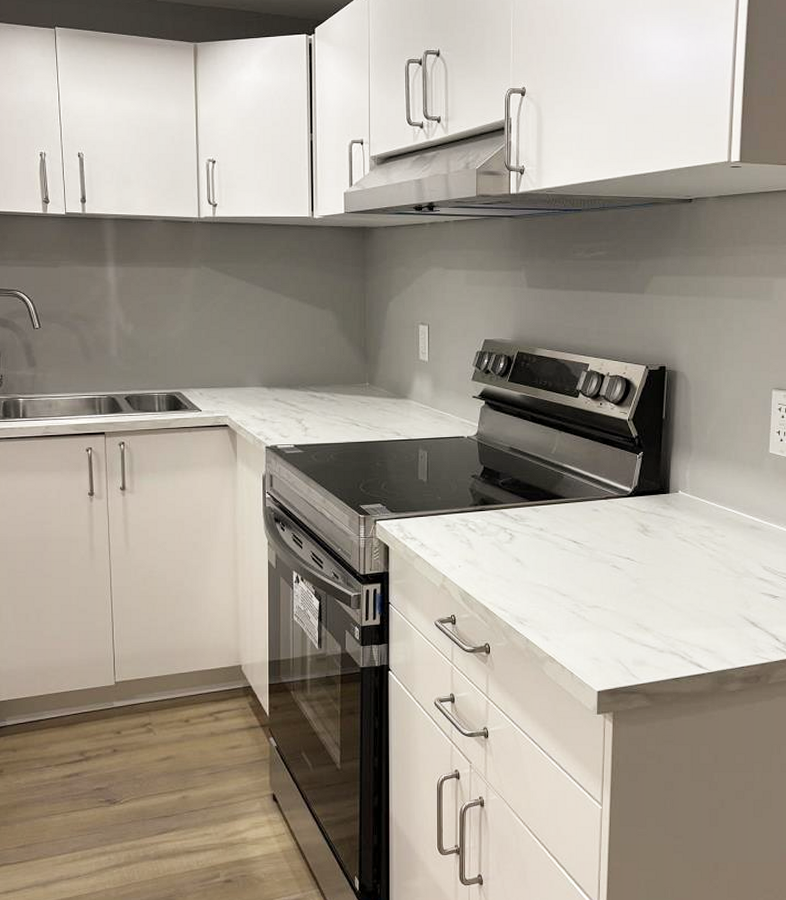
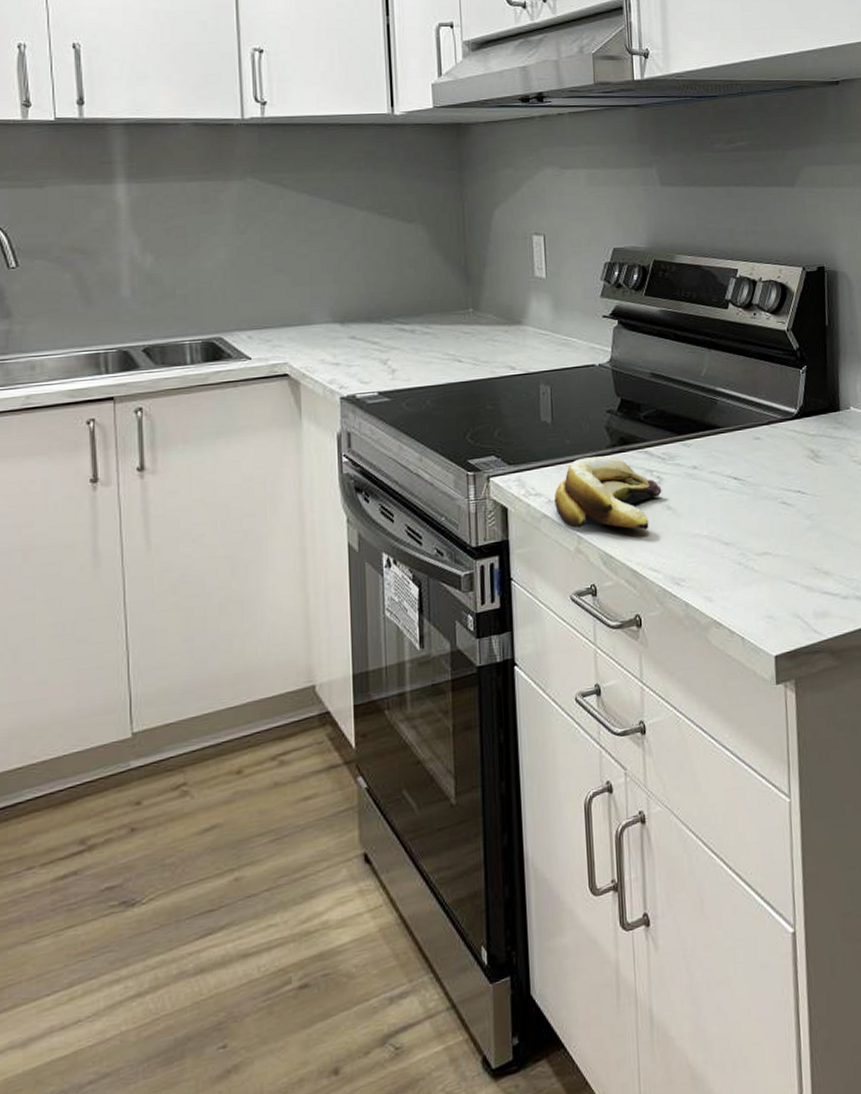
banana: none [425,512,513,576] -> present [553,456,662,530]

